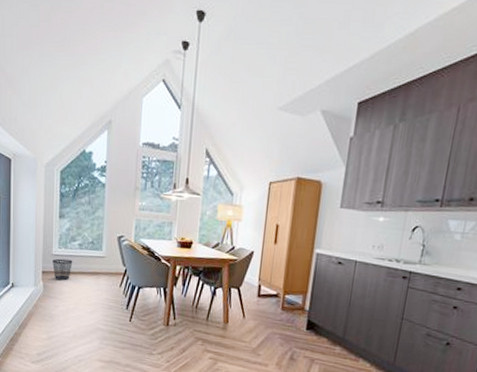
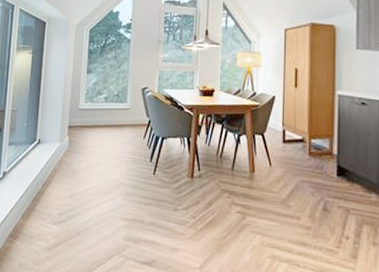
wastebasket: present [52,258,73,281] -> none [79,112,99,135]

